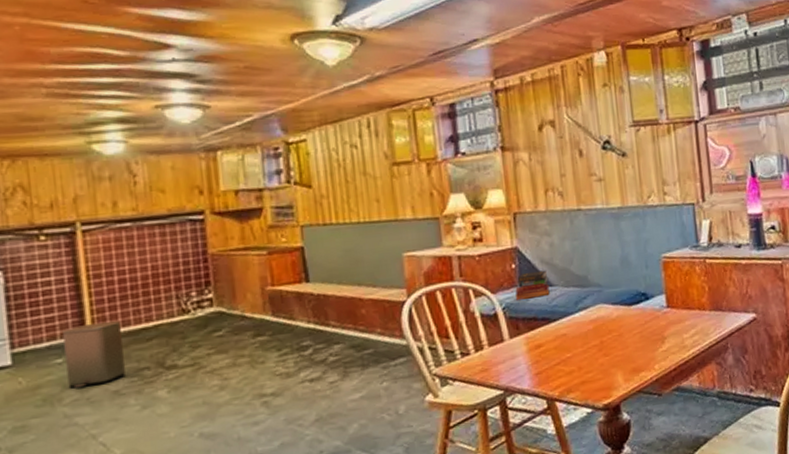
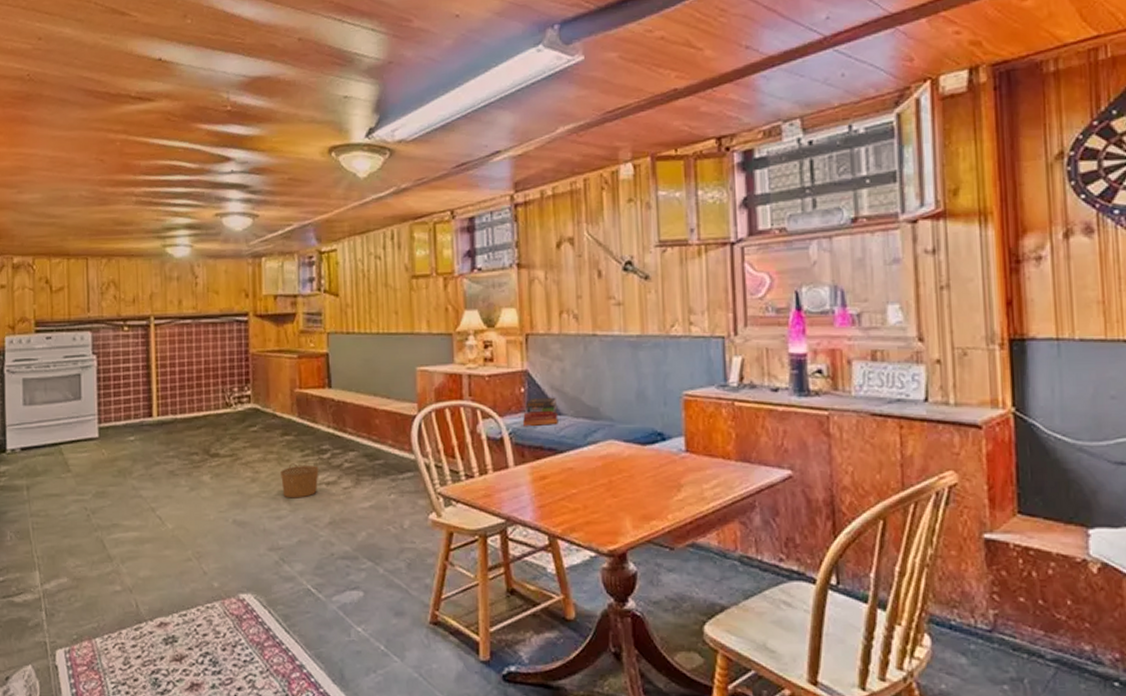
pedal bin: present [63,321,125,389] -> none [136,408,179,464]
basket: none [255,363,300,402] -> present [281,463,319,498]

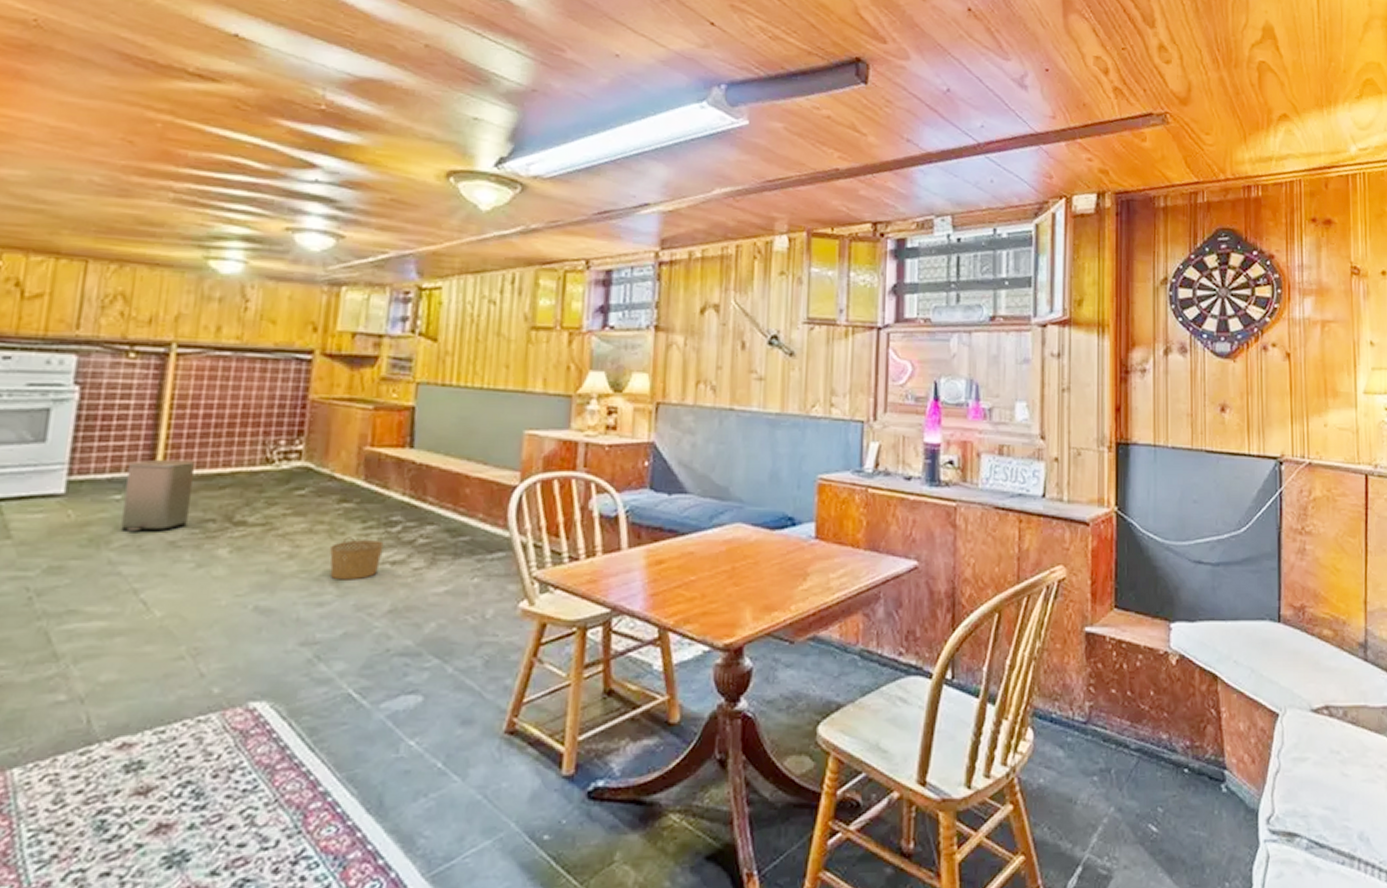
pedal bin: none [136,408,179,464] -> present [121,460,195,532]
books: present [523,397,558,426] -> none [643,473,684,504]

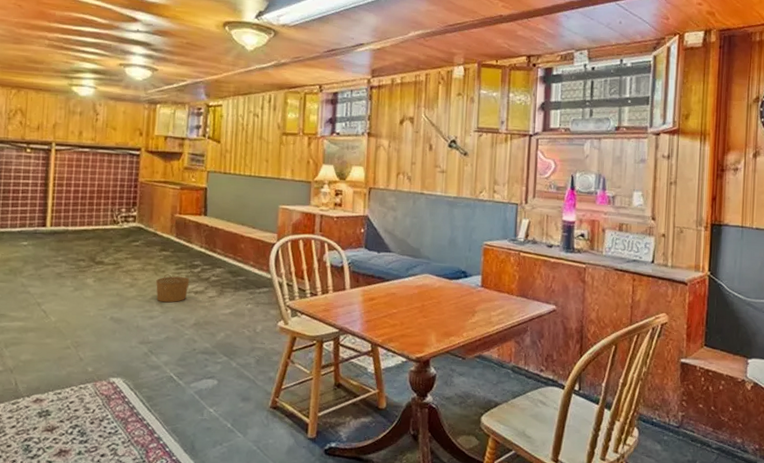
pedal bin: present [121,460,195,532] -> none [28,220,70,267]

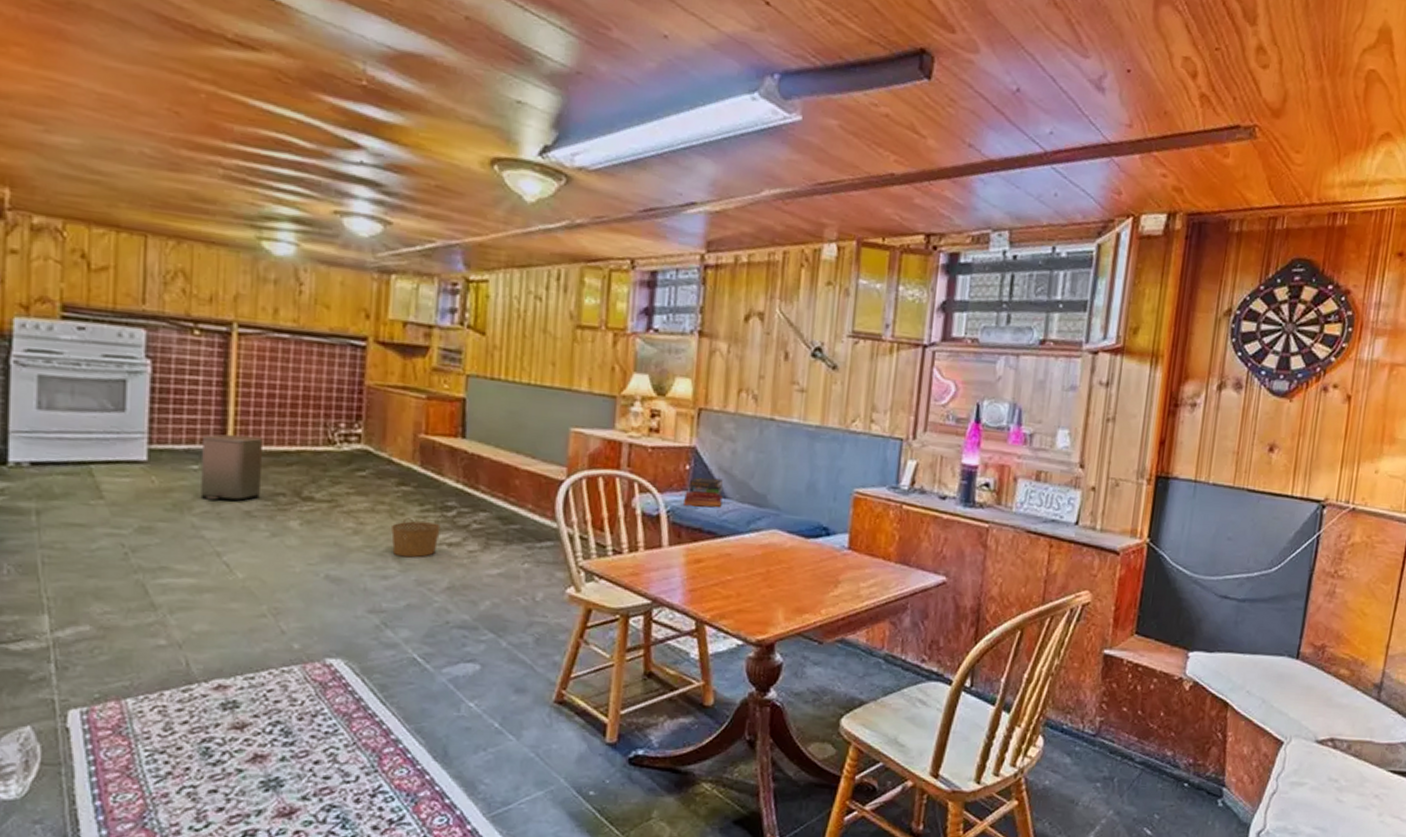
pedal bin: none [28,220,70,267] -> present [200,434,262,502]
books: none [360,237,389,260] -> present [684,476,724,508]

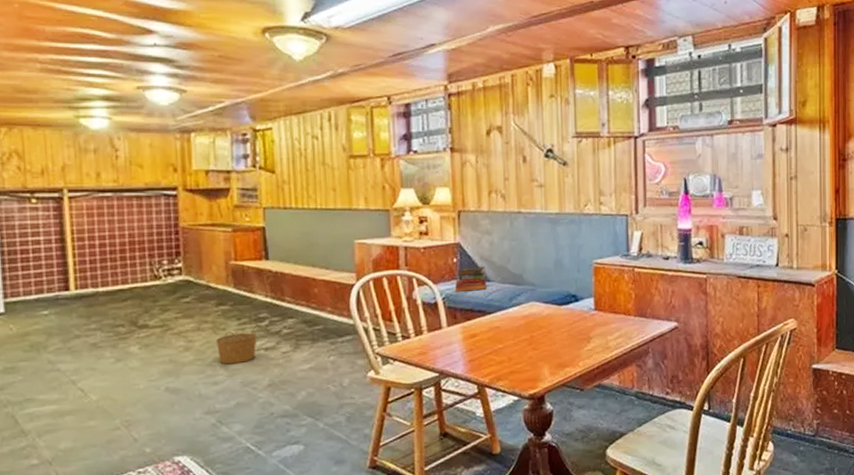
pedal bin: present [200,434,262,502] -> none [49,281,103,338]

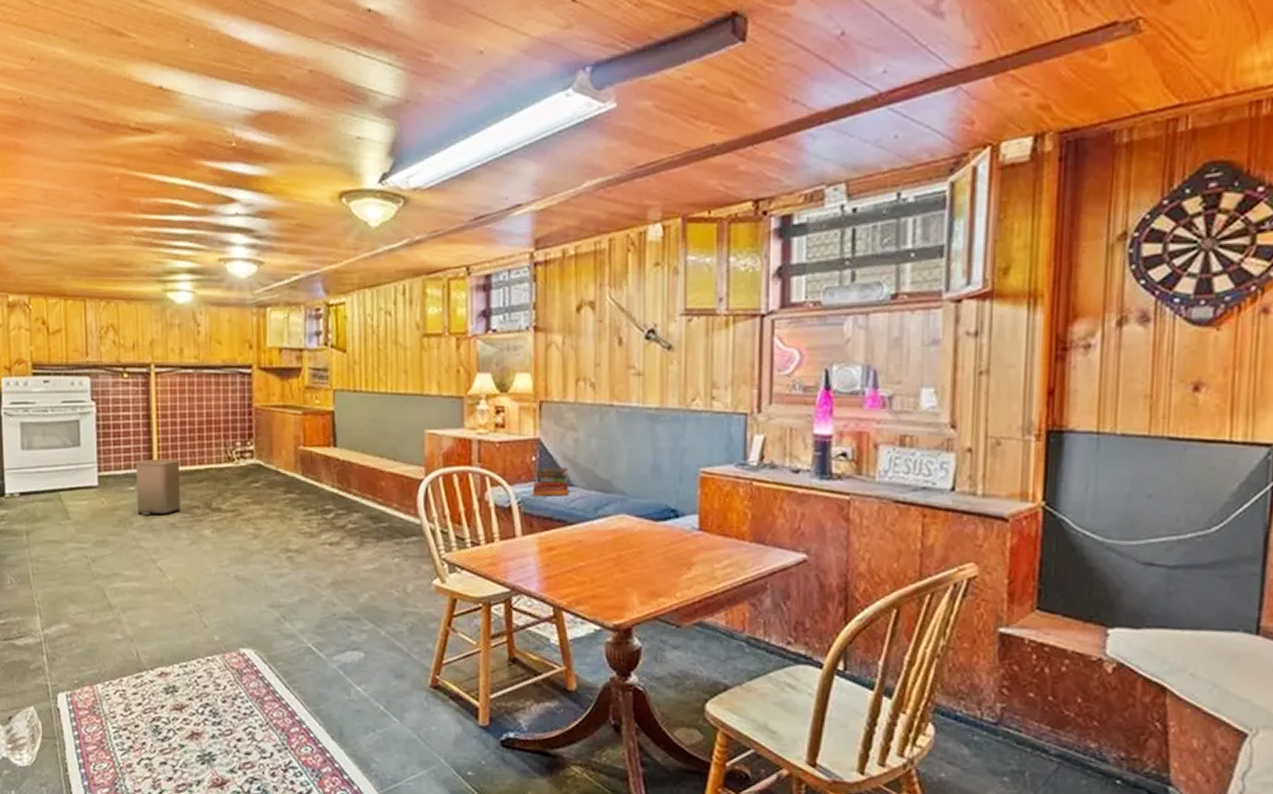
pedal bin: none [49,281,103,338] -> present [136,459,180,516]
basket: present [216,331,257,365] -> none [283,522,322,557]

